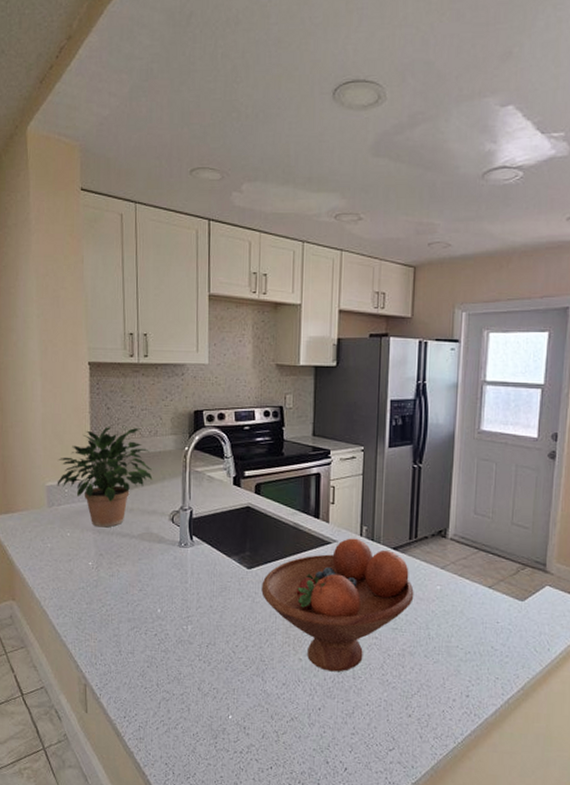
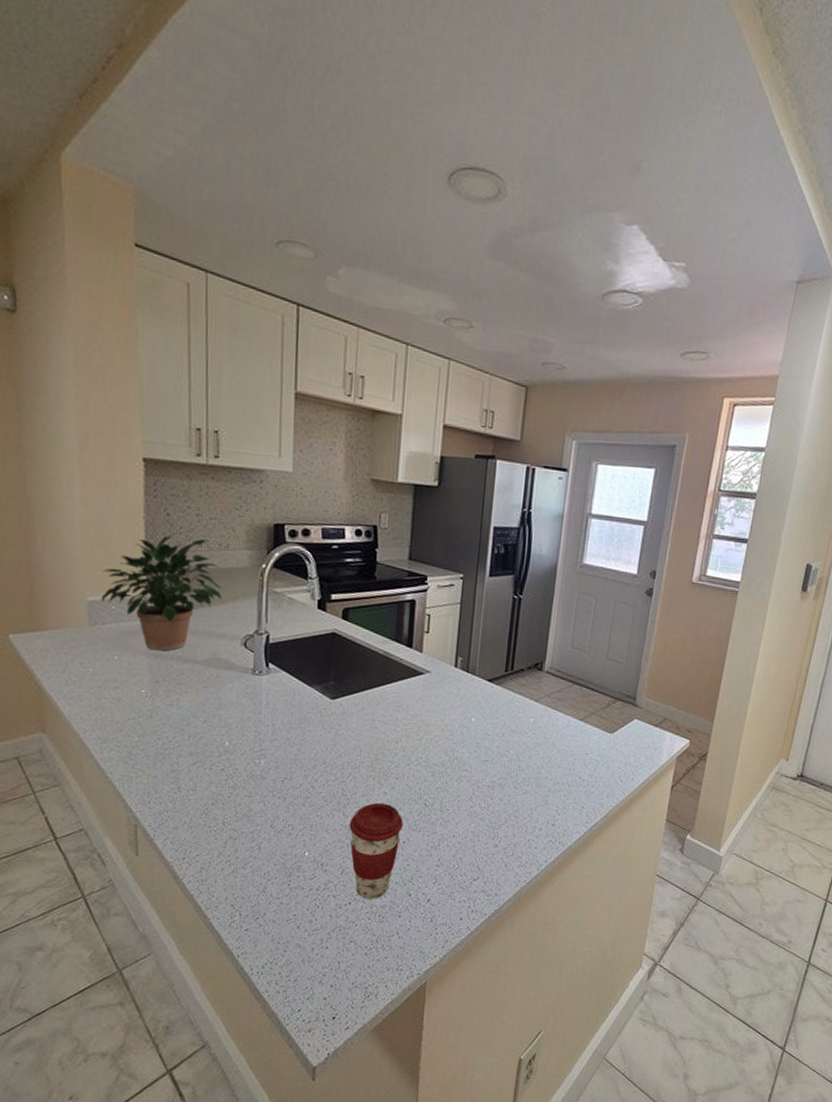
fruit bowl: present [261,538,414,672] -> none [346,669,507,805]
coffee cup: none [268,668,318,765] -> present [349,802,404,899]

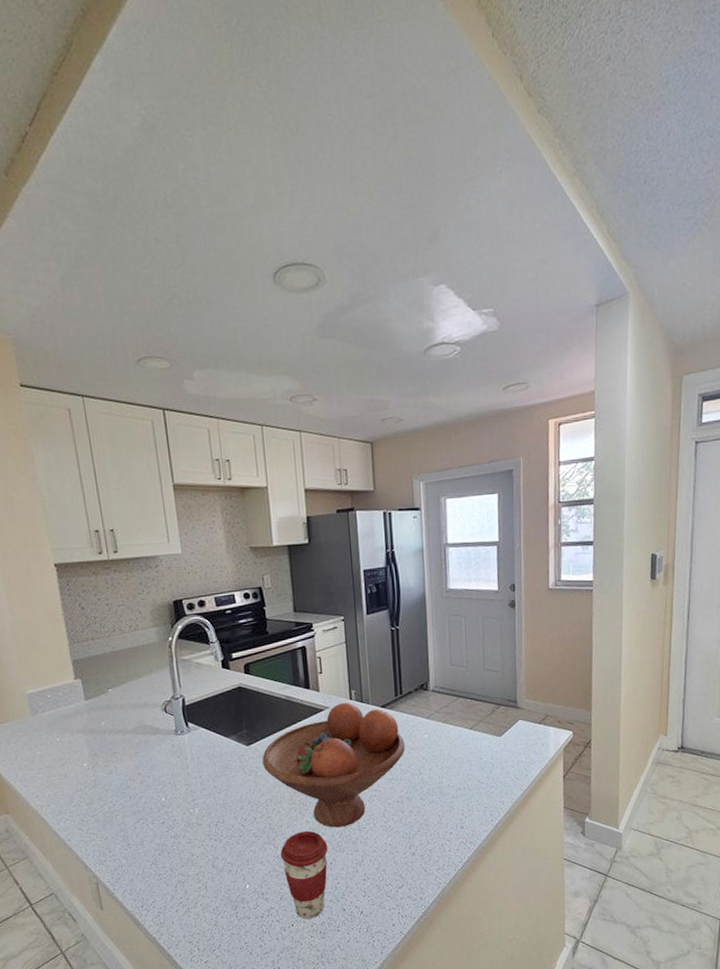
potted plant: present [101,536,222,651] -> none [36,624,140,728]
fruit bowl: none [346,669,507,805] -> present [262,702,405,828]

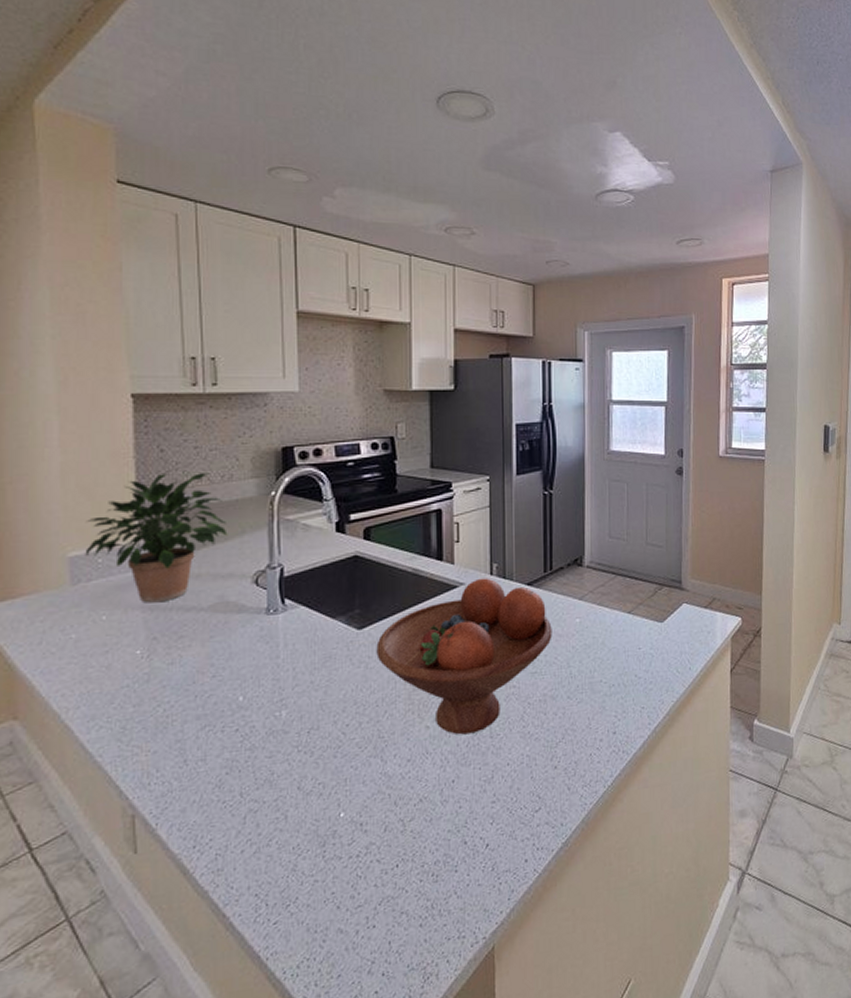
potted plant: none [36,624,140,728] -> present [85,473,228,603]
coffee cup: present [280,830,328,919] -> none [389,739,451,857]

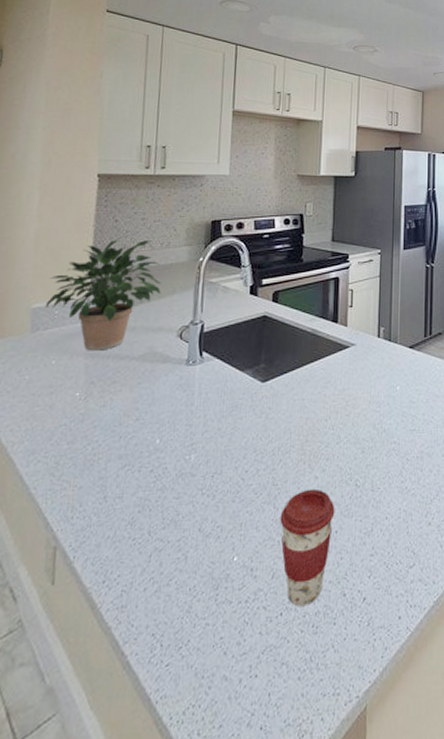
fruit bowl: present [376,578,552,735] -> none [276,340,430,487]
coffee cup: none [389,739,451,857] -> present [280,488,335,606]

